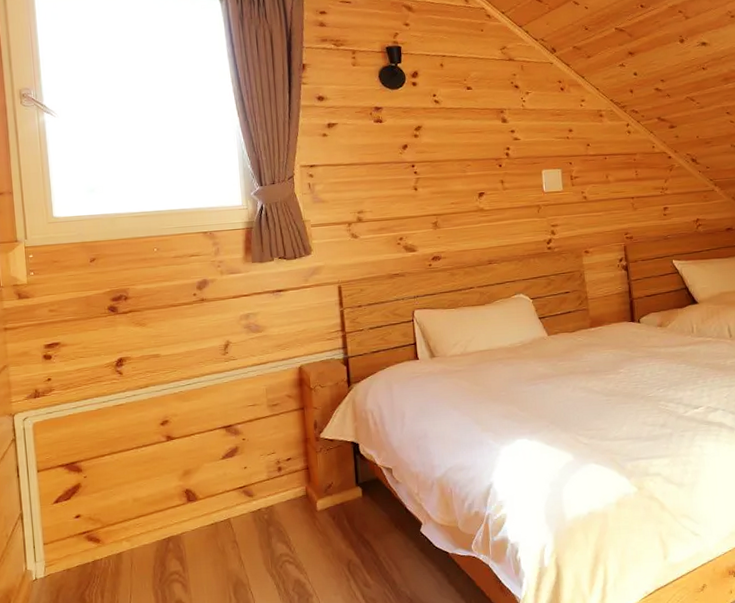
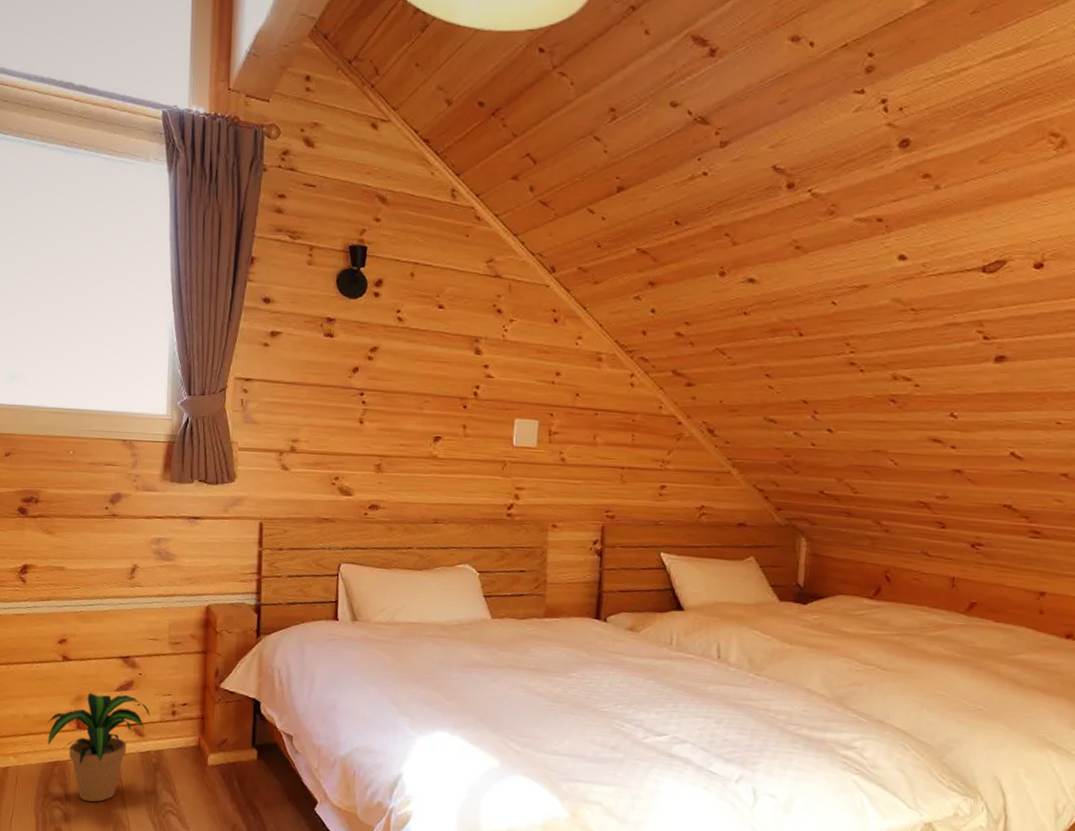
potted plant: none [157,460,257,569] -> present [47,693,150,802]

